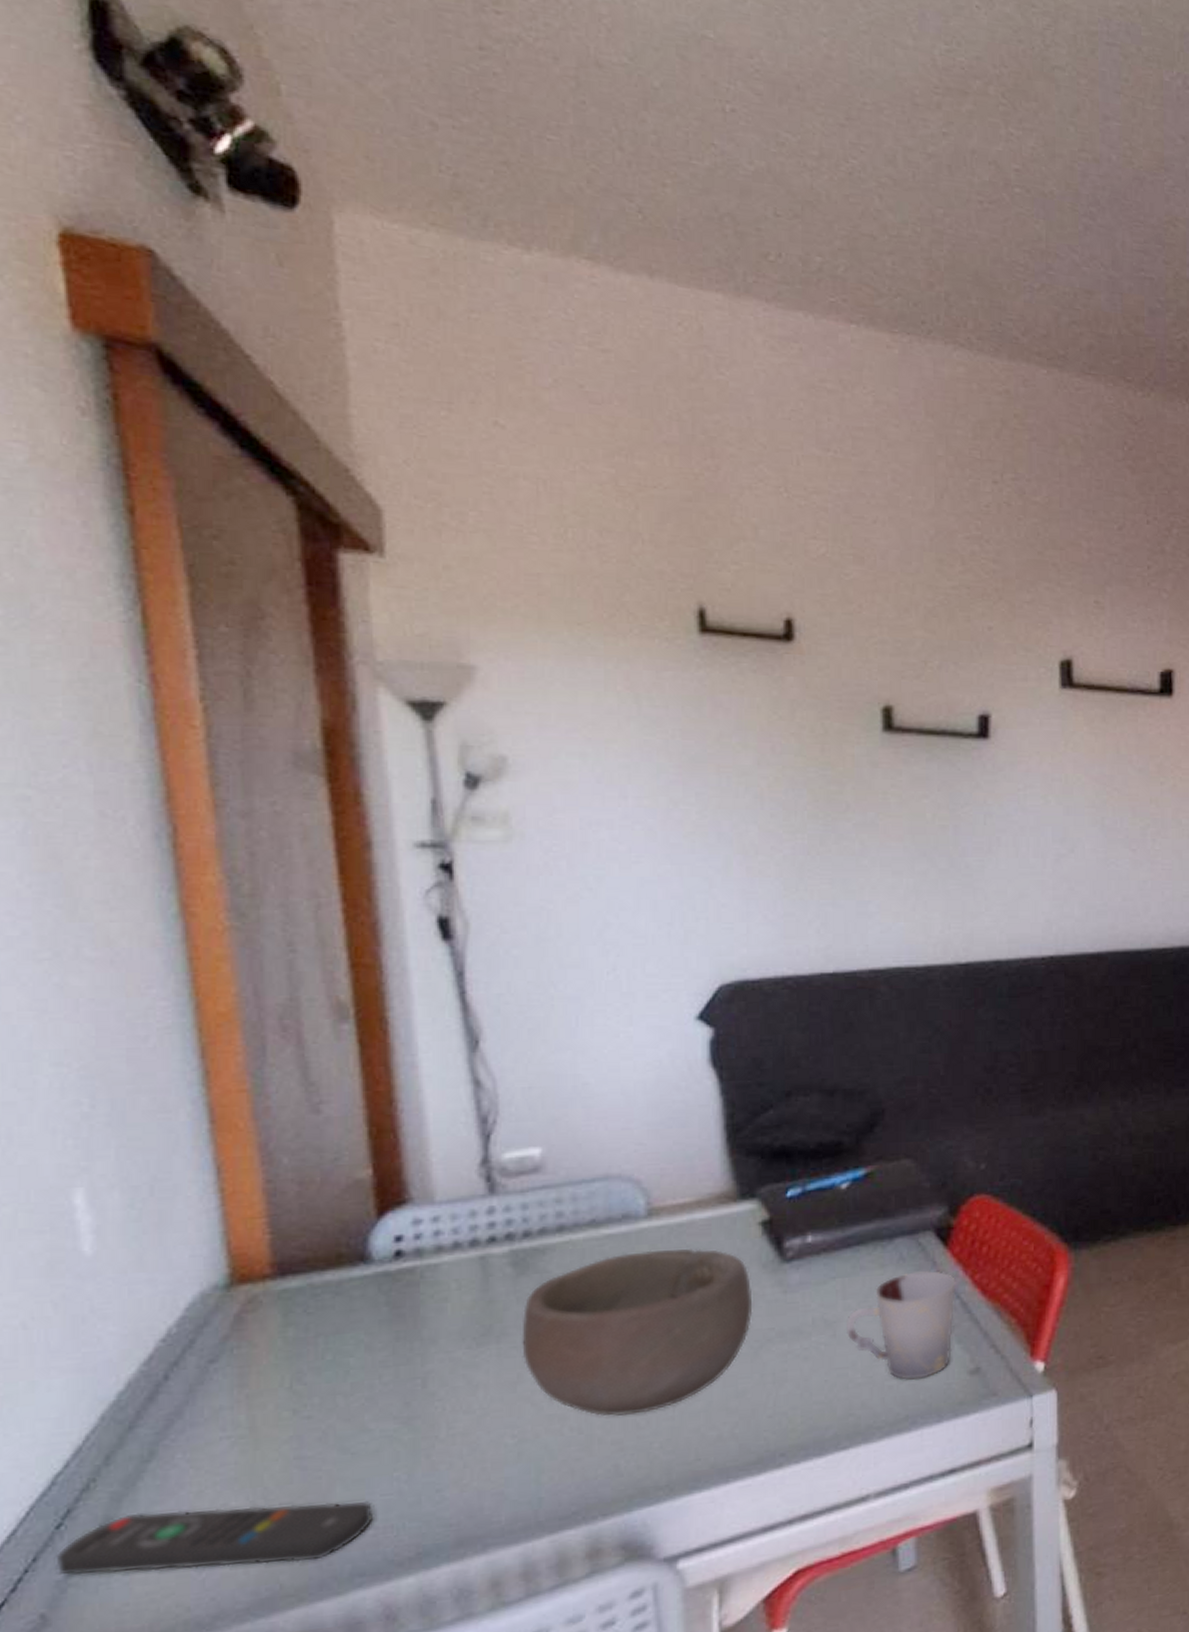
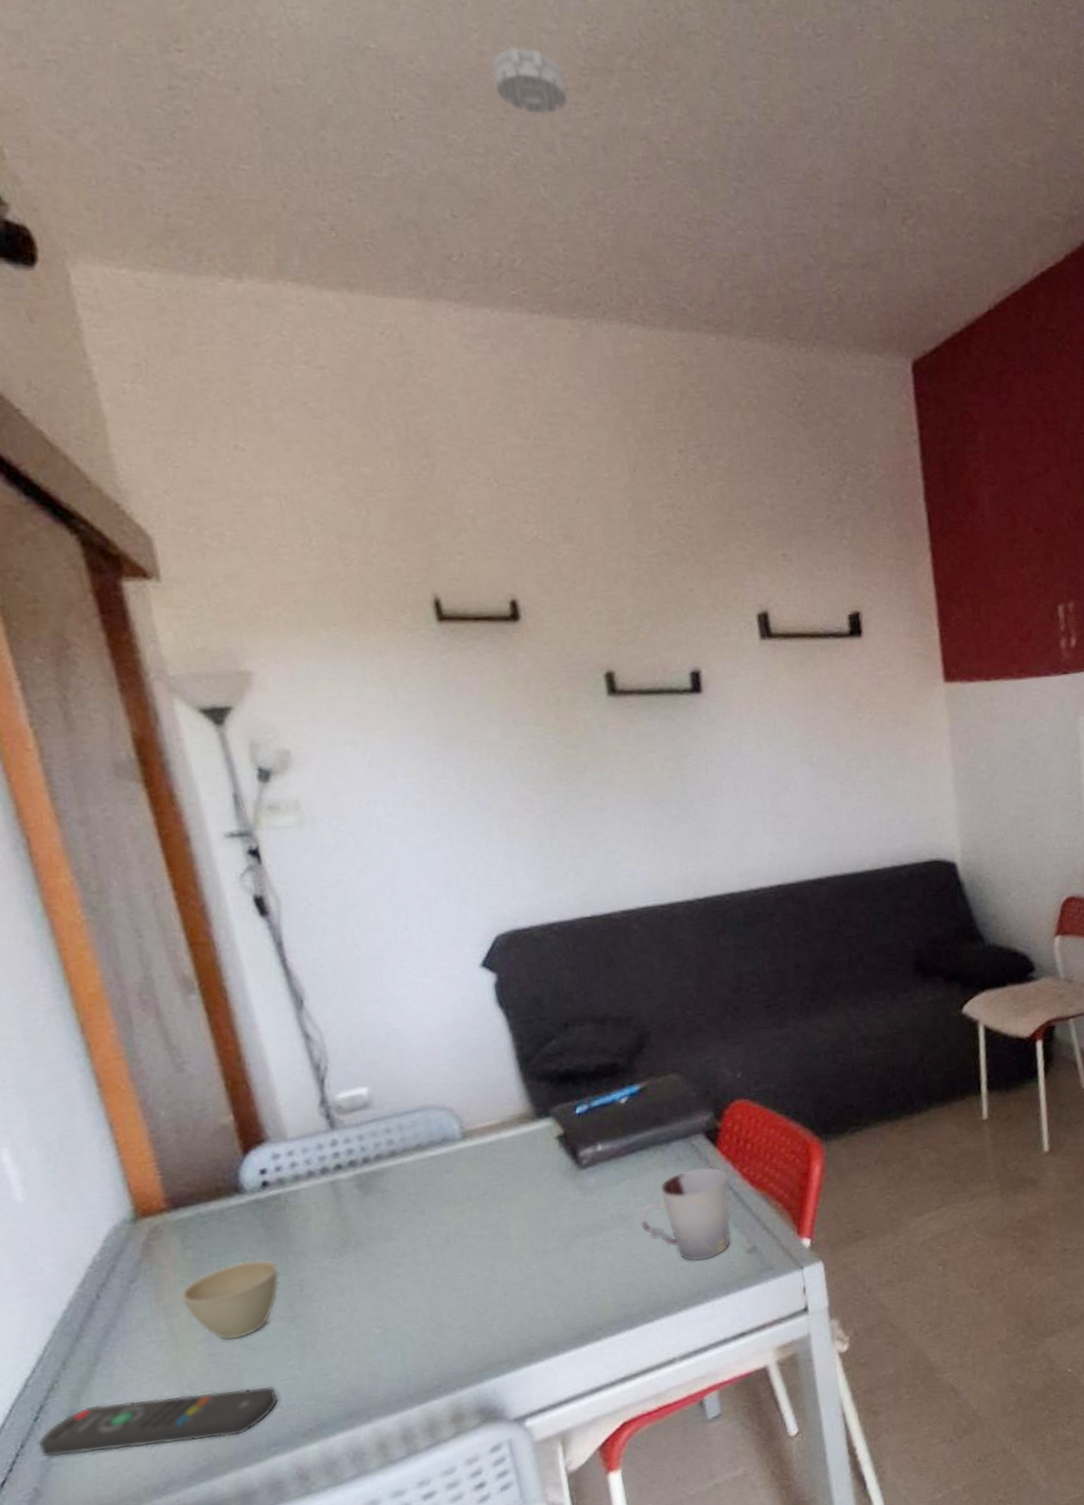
cup: none [271,1344,400,1442] -> present [180,1259,280,1341]
bowl: present [522,1249,753,1416] -> none [372,1162,560,1307]
smoke detector: none [837,55,916,128] -> present [490,46,568,116]

